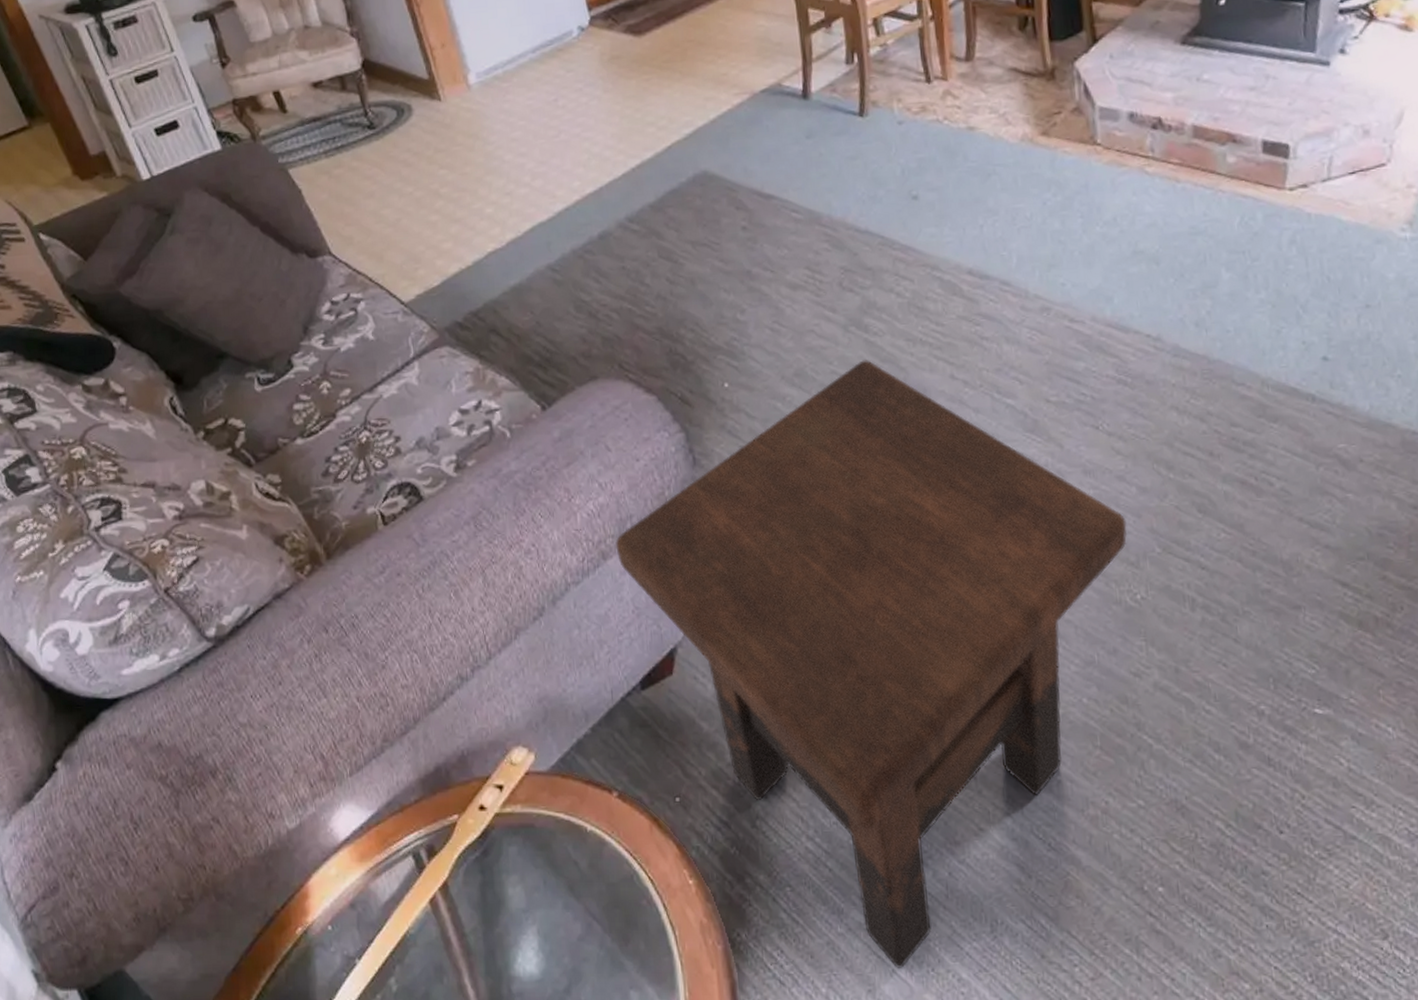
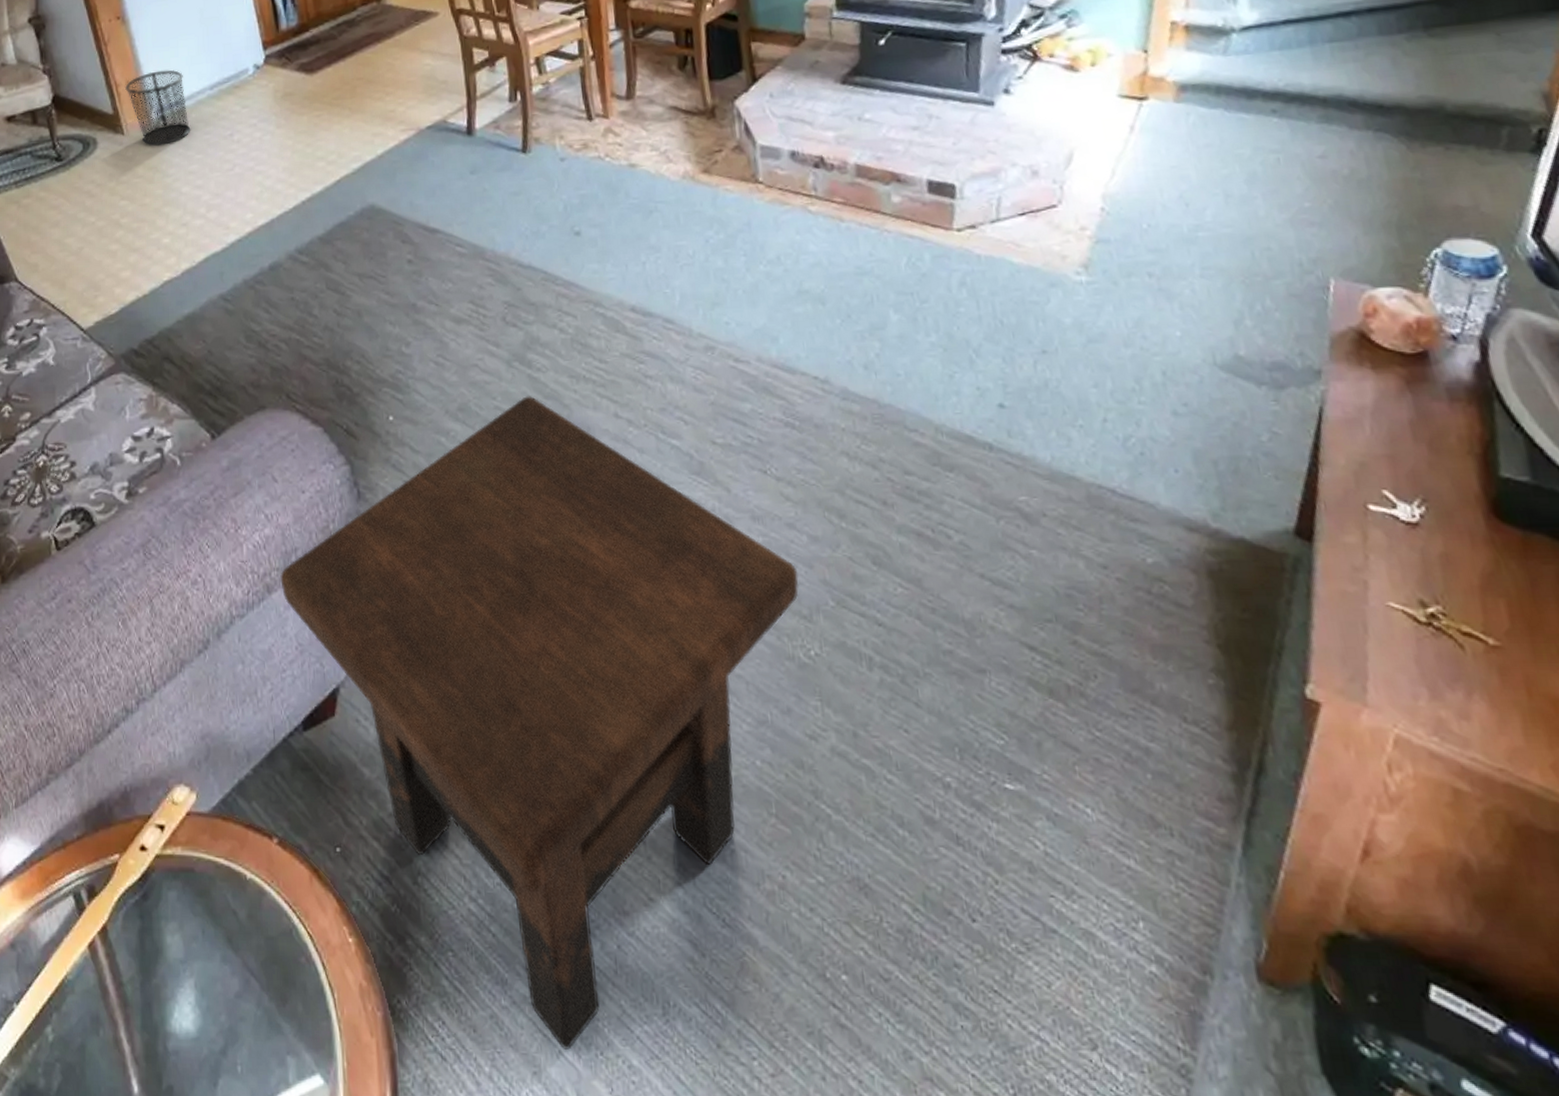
waste bin: none [440,32,513,112] -> present [124,70,191,146]

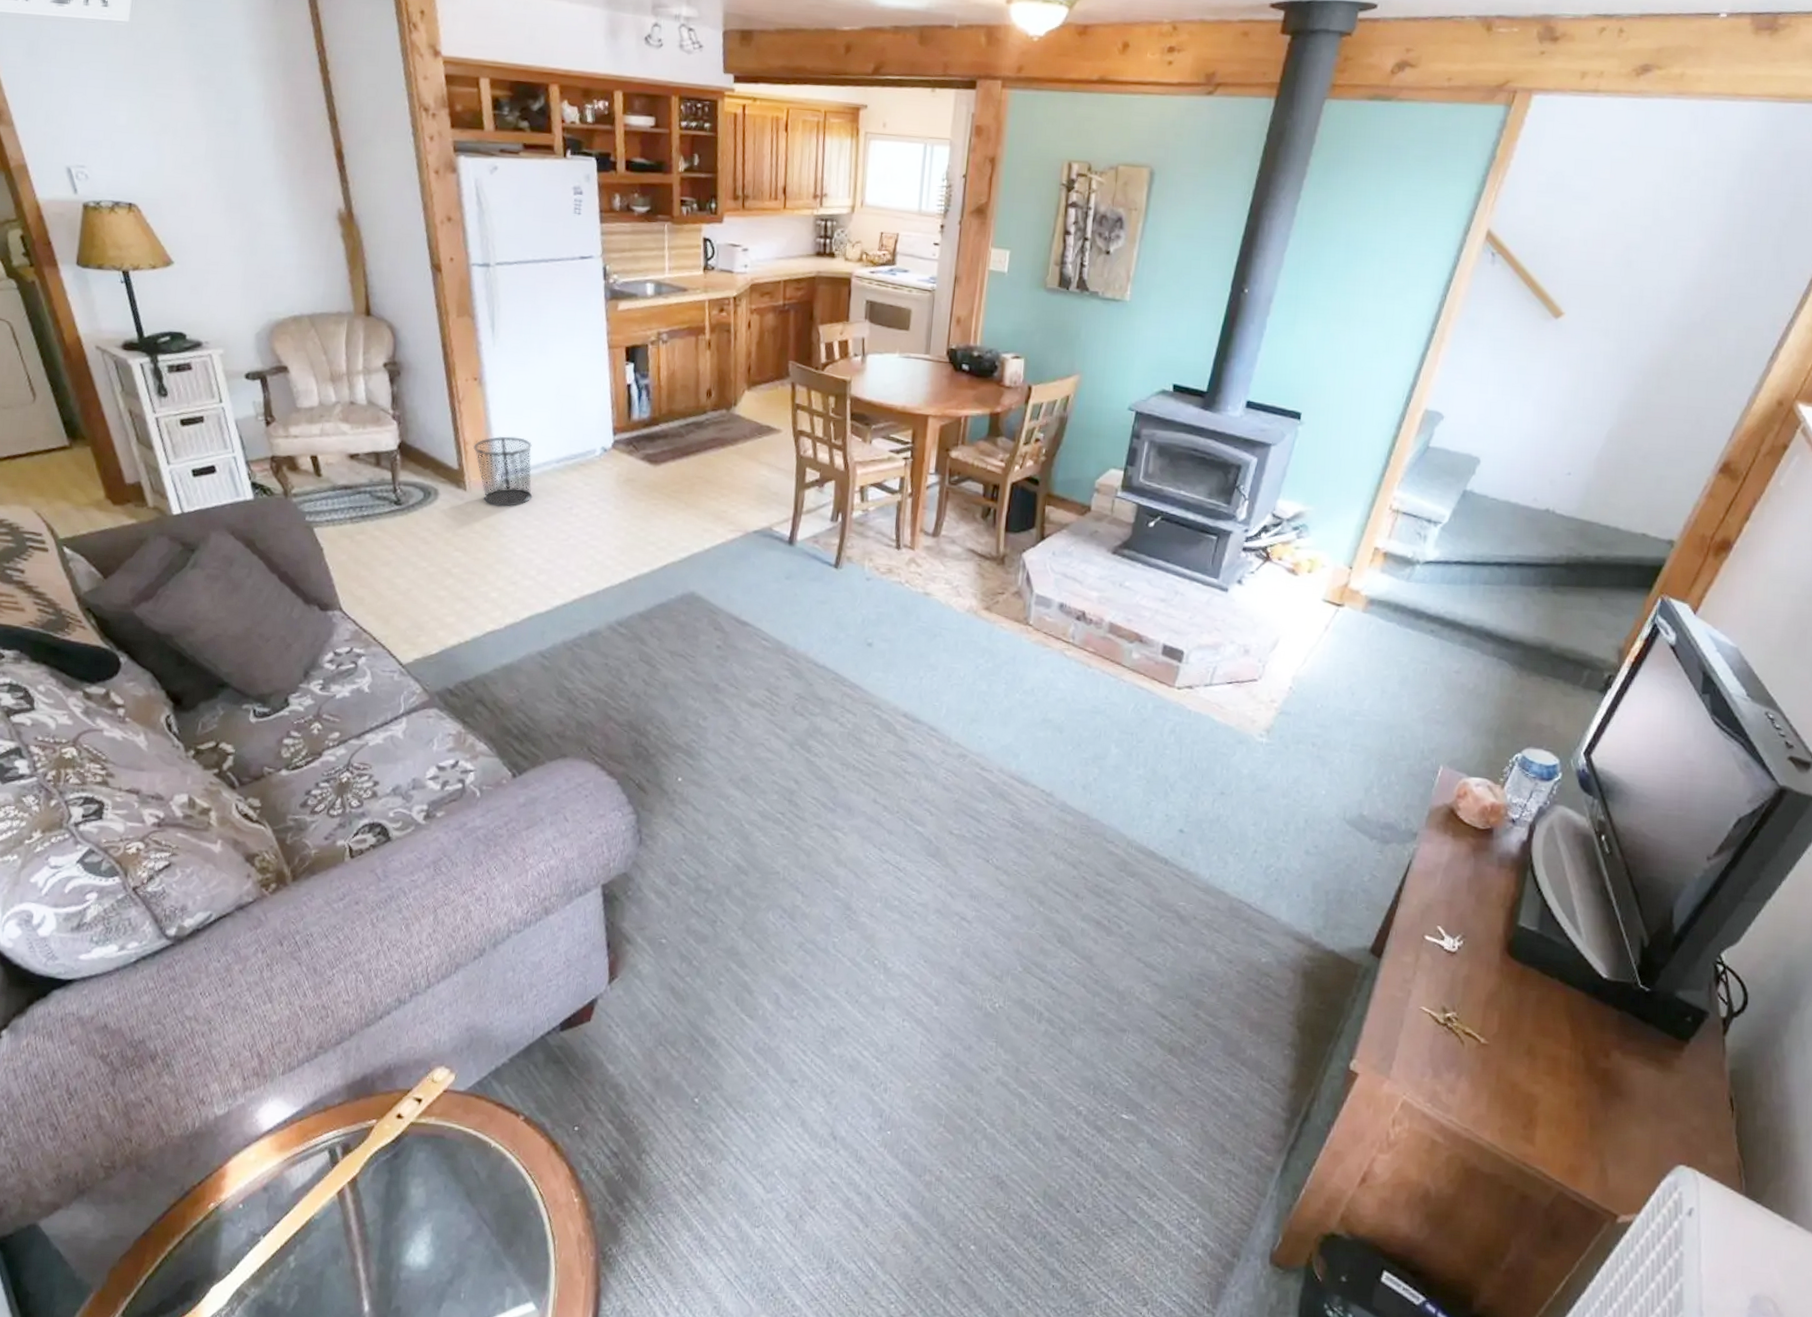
side table: present [280,396,799,1050] -> none [558,775,998,1291]

